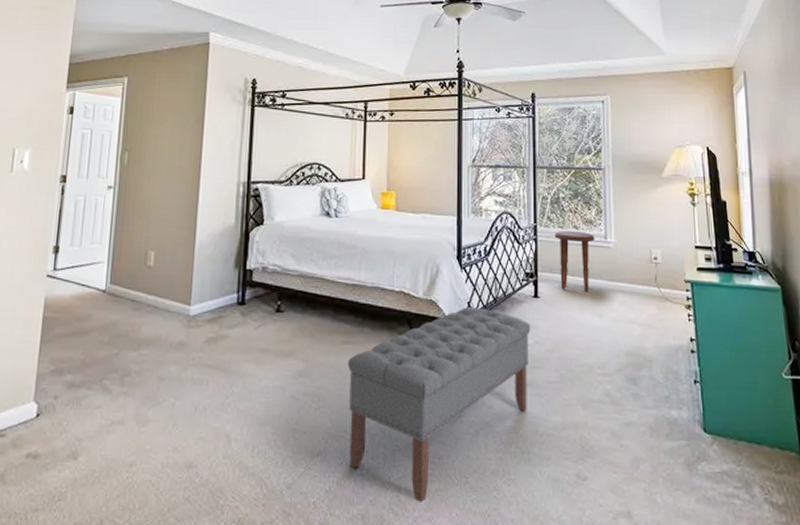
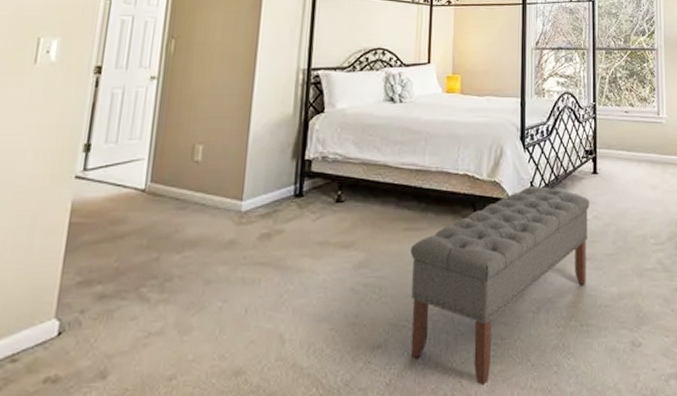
side table: present [554,230,595,292] -> none [612,108,649,166]

